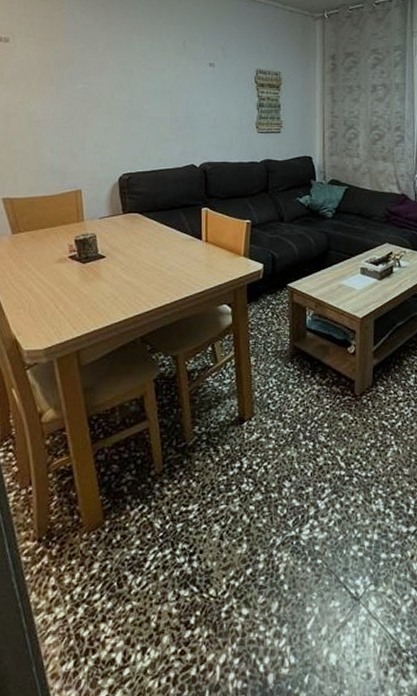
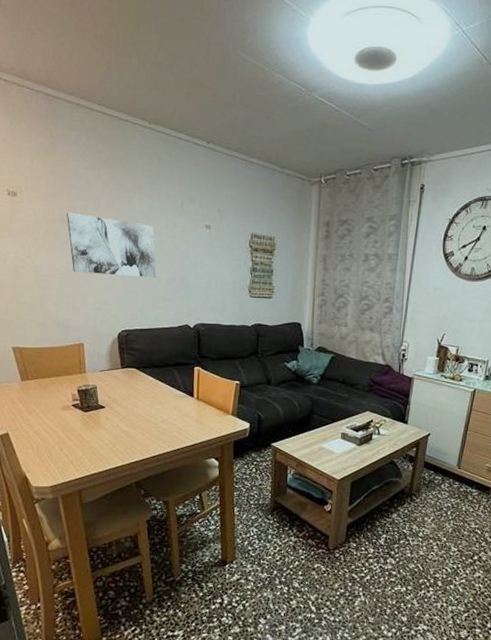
wall art: none [63,56,159,118] -> present [67,212,157,277]

